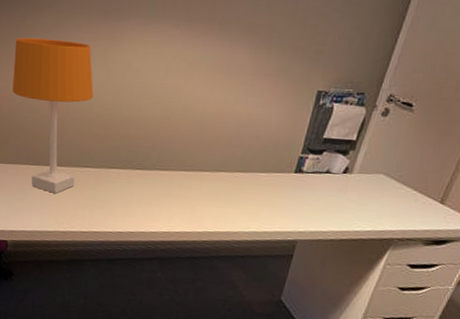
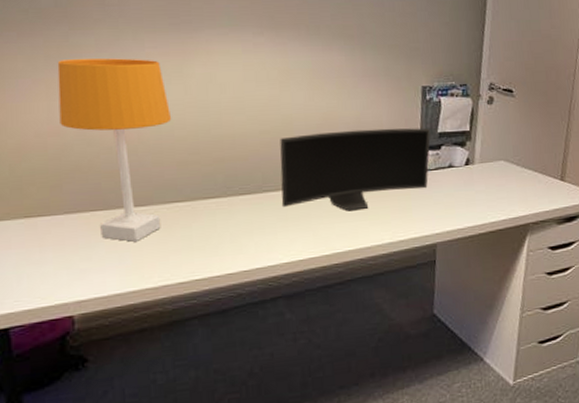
monitor: none [169,124,317,199] -> present [280,127,431,211]

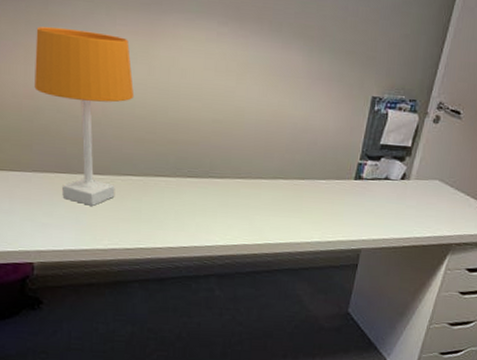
monitor: present [280,127,431,211] -> none [224,128,374,208]

